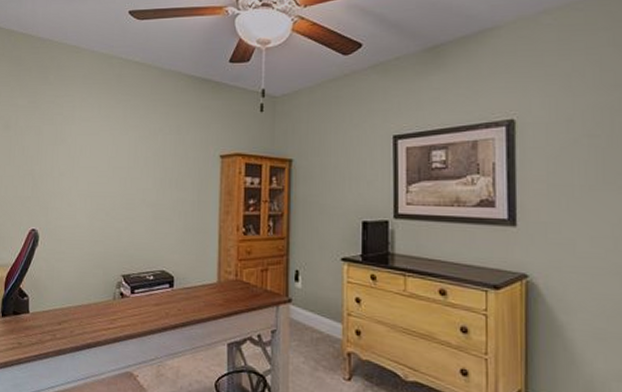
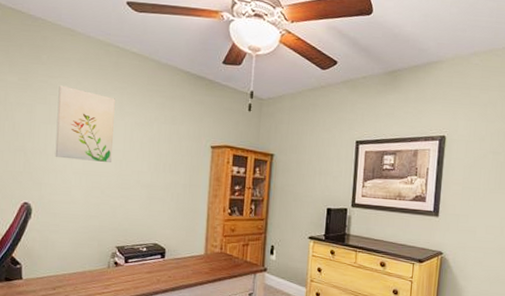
wall art: none [61,104,119,181] -> present [55,85,115,162]

